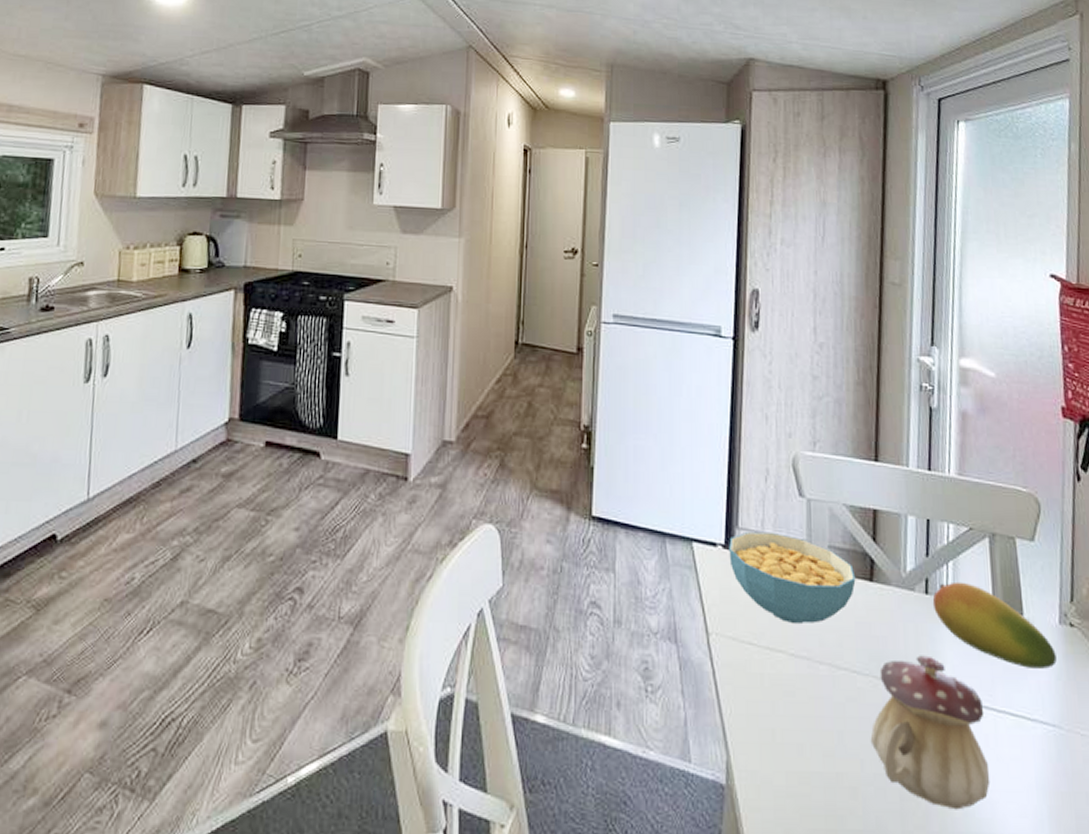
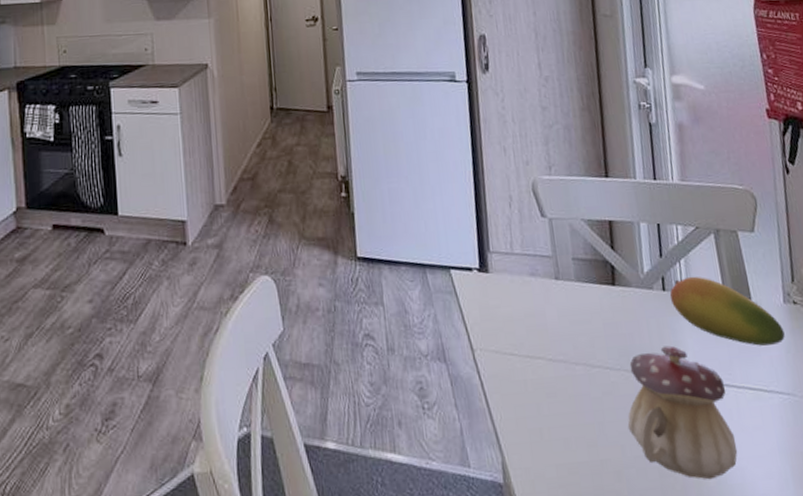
cereal bowl: present [729,532,856,623] -> none [483,252,600,332]

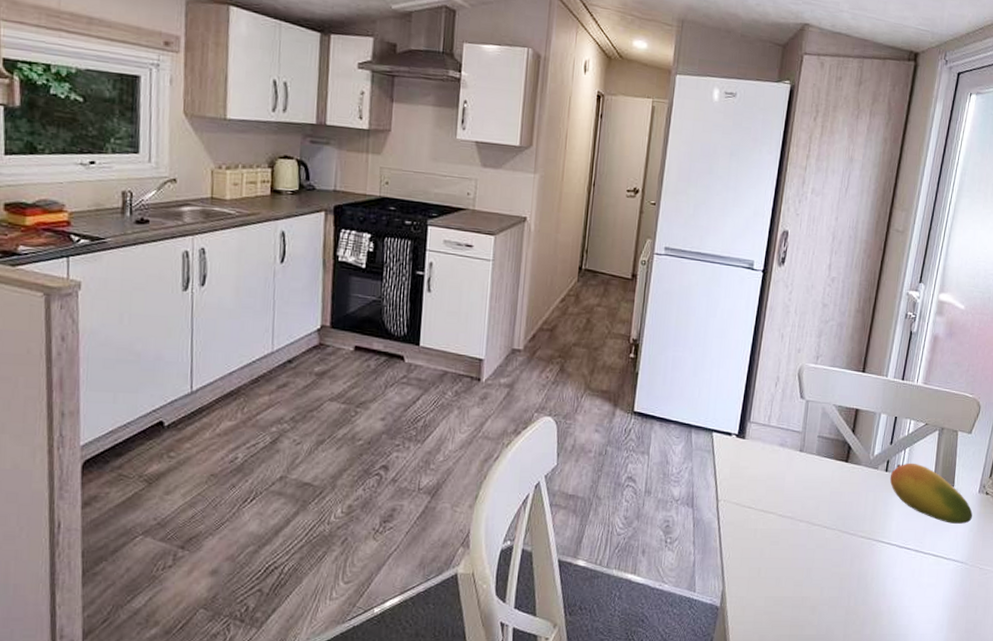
teapot: present [627,345,738,480] -> none [830,515,915,620]

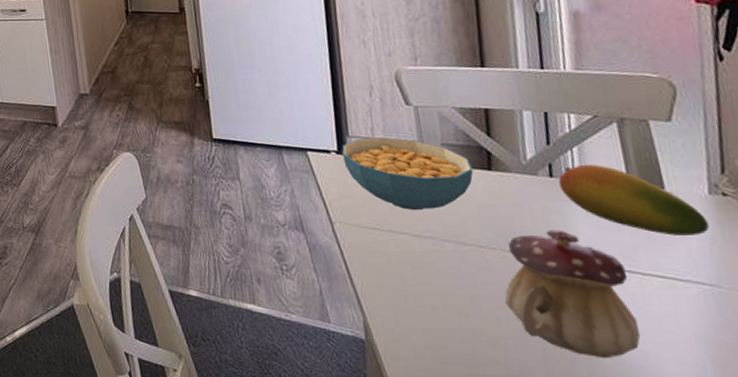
cereal bowl: none [740,425,836,493] -> present [341,137,474,210]
teapot: none [830,515,915,620] -> present [504,229,641,359]

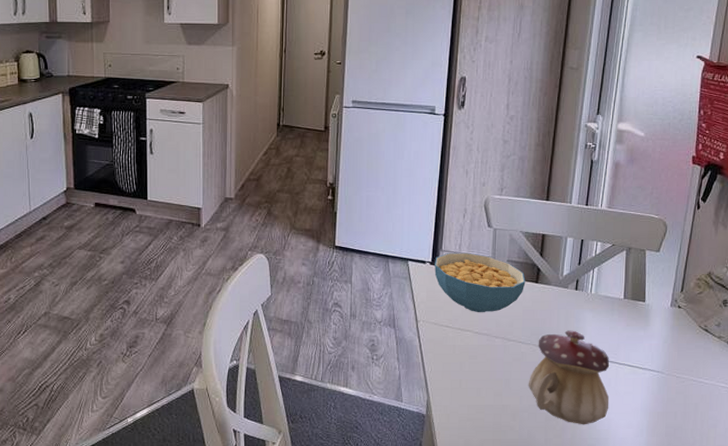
fruit: present [558,164,709,236] -> none [580,281,666,336]

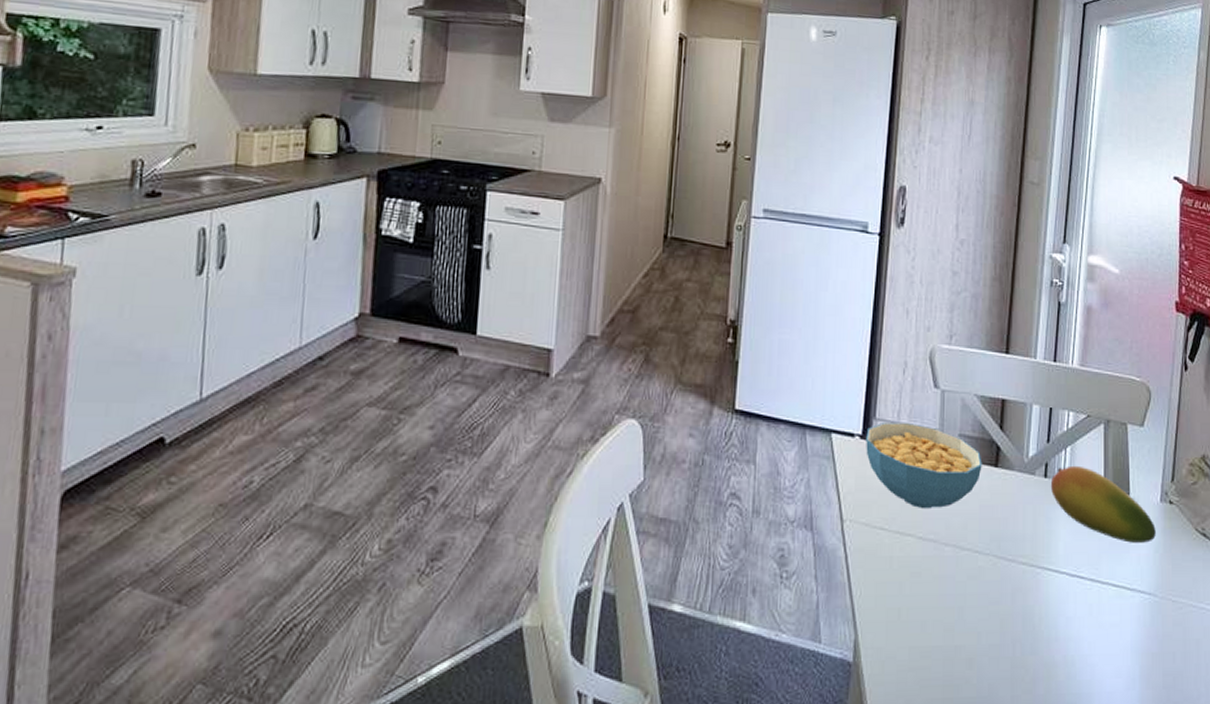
teapot: present [528,330,610,425] -> none [987,534,1092,674]
fruit: none [580,281,666,336] -> present [1050,465,1156,543]

